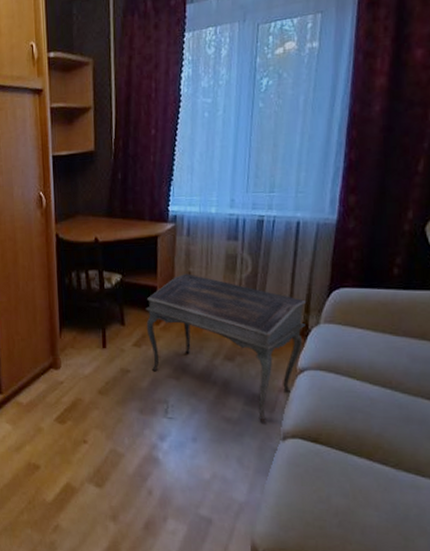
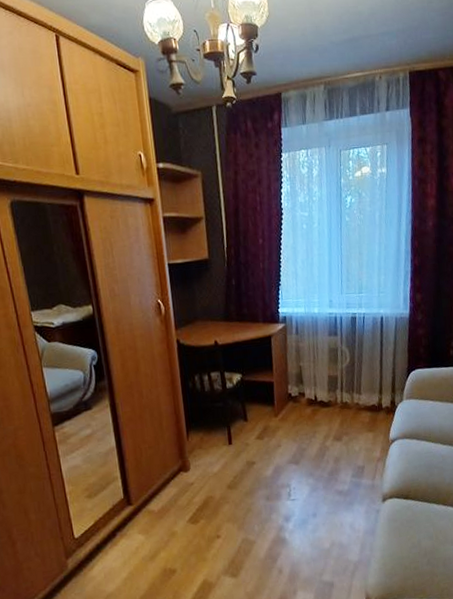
writing desk: present [145,274,306,423] -> none [265,368,393,490]

